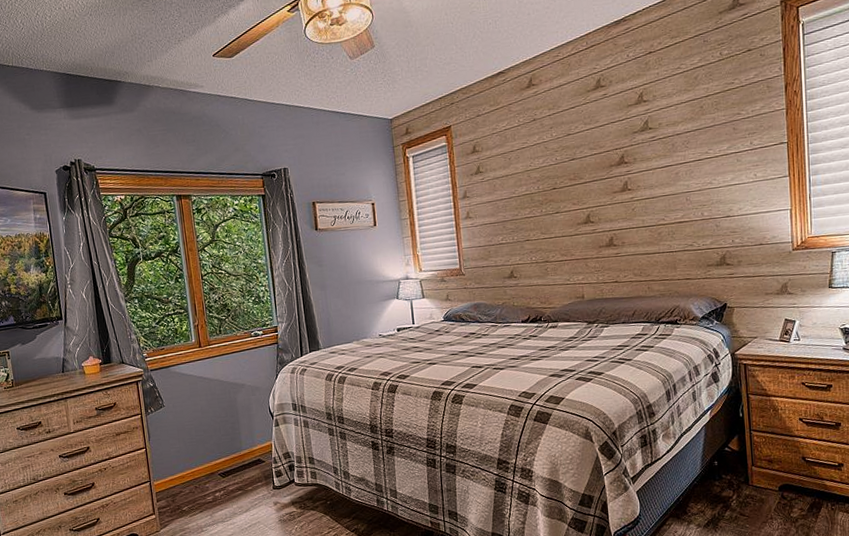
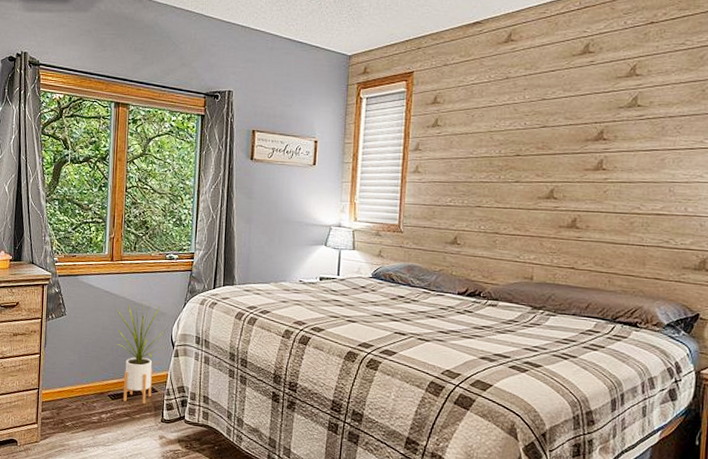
house plant: none [212,378,265,477] -> present [115,299,165,404]

